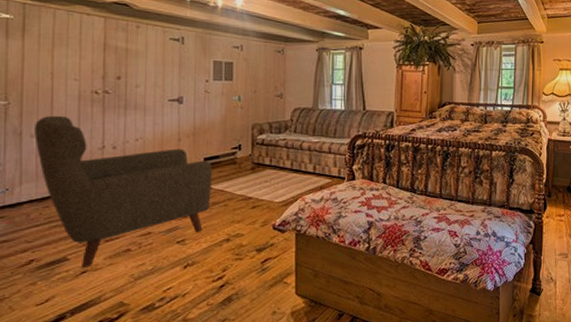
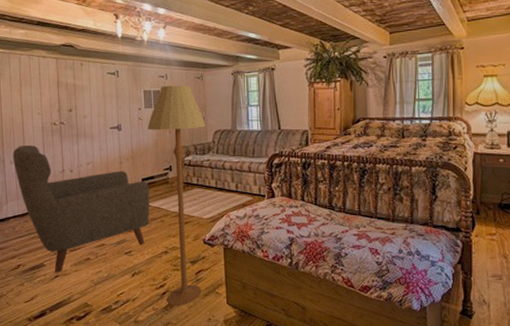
floor lamp: none [215,57,284,301] -> present [147,85,206,307]

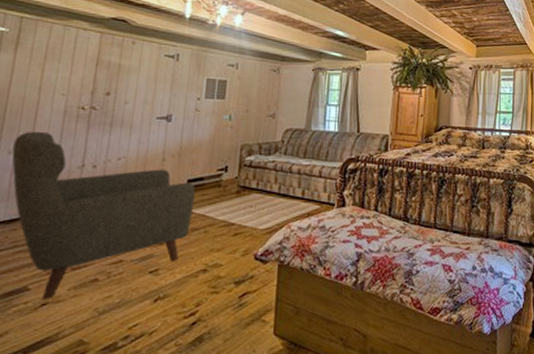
floor lamp: present [147,85,206,307] -> none [196,75,276,341]

